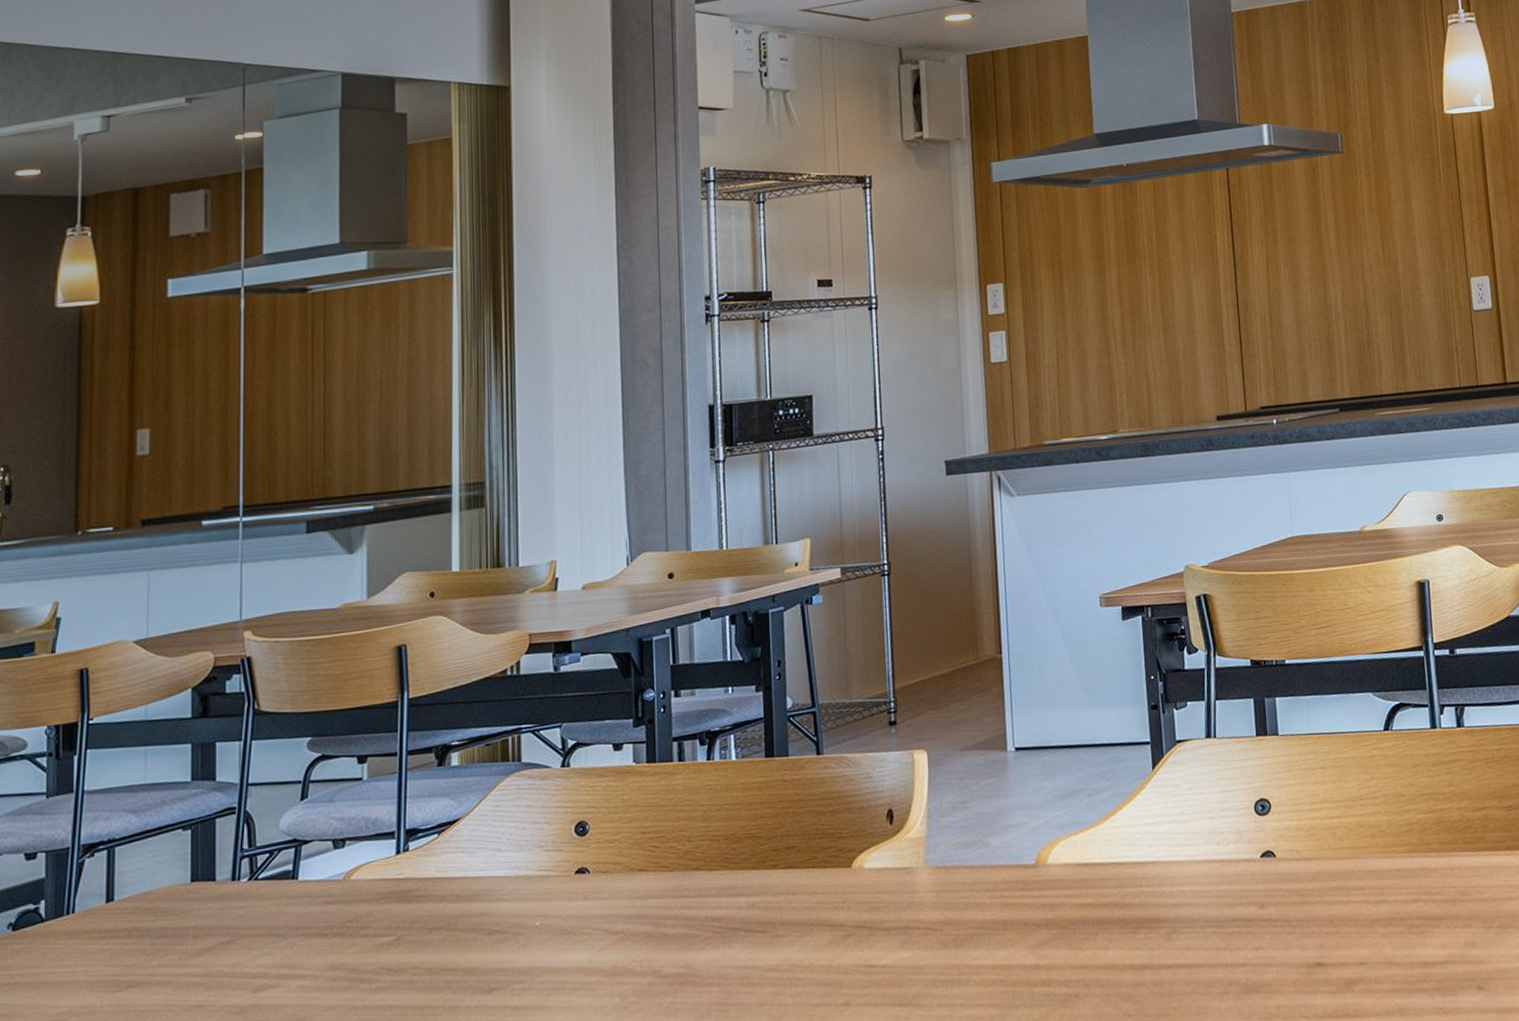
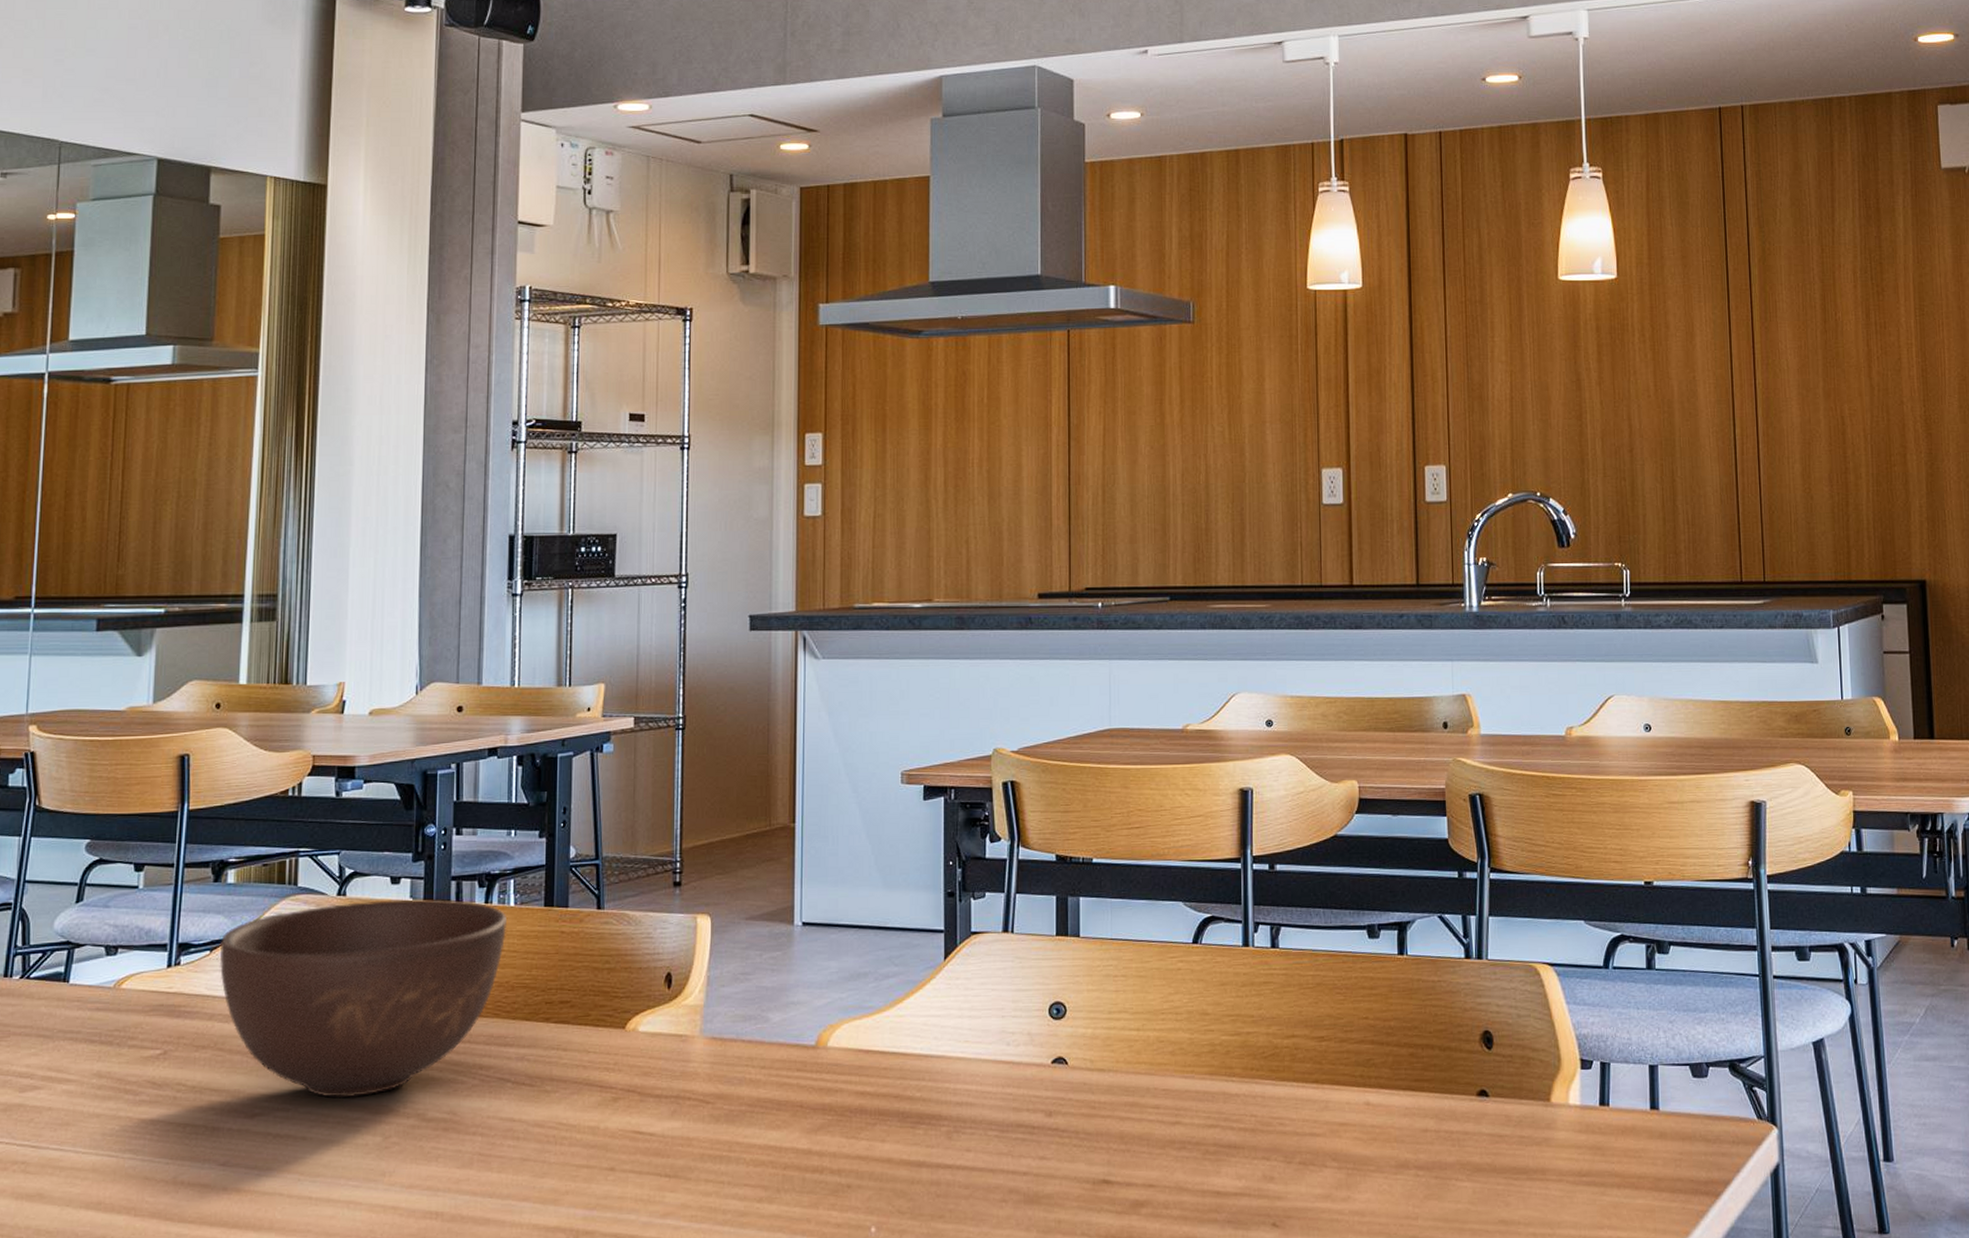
bowl: none [448,760,730,965] -> present [220,899,507,1099]

